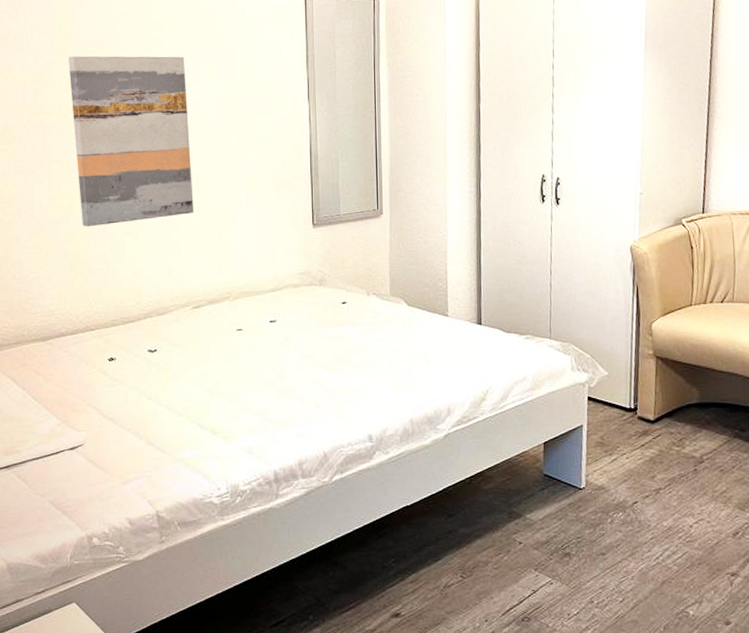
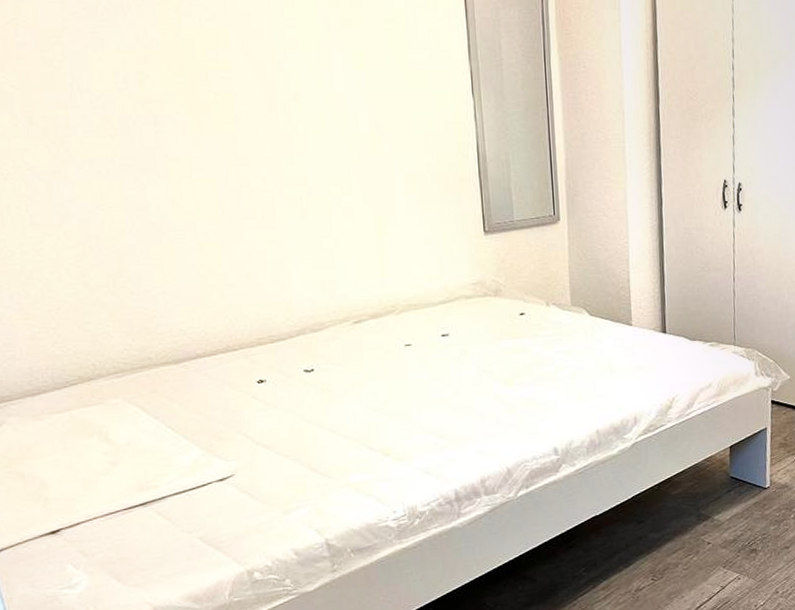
wall art: present [69,56,193,227] -> none [179,35,347,235]

